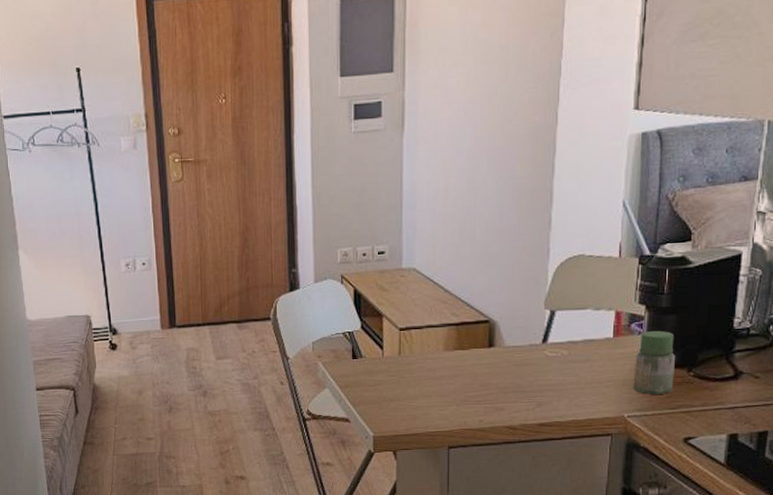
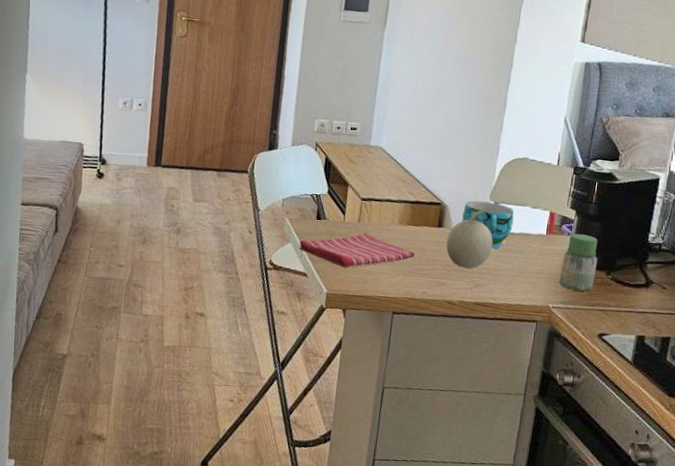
dish towel: none [337,366,467,407] -> present [299,233,416,268]
fruit: none [500,315,554,388] -> present [446,207,498,269]
cup: none [515,310,574,362] -> present [462,200,514,249]

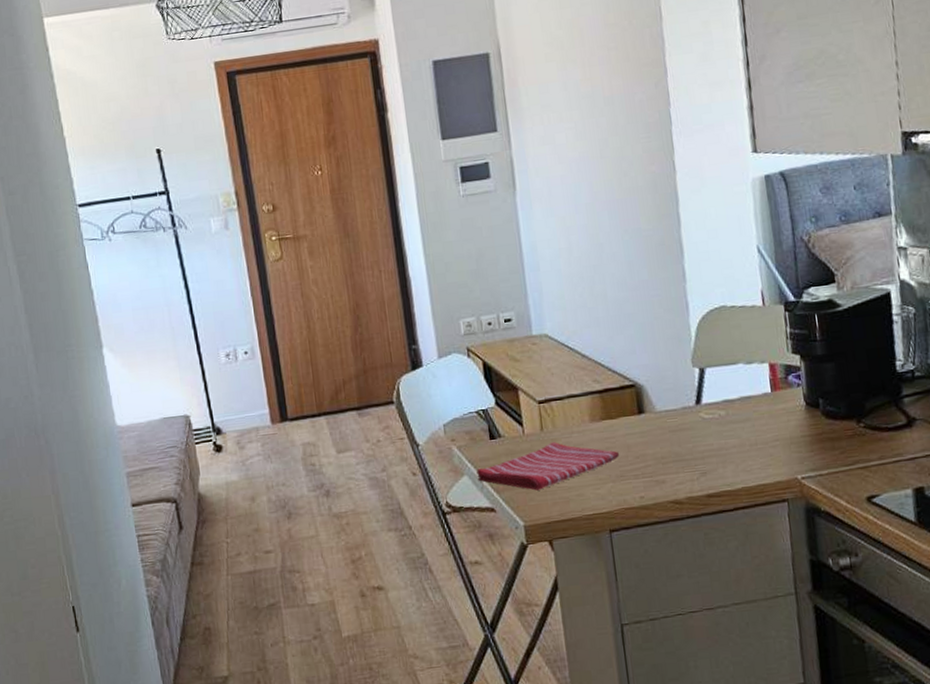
fruit: present [446,207,498,269] -> none [652,373,711,456]
cup: present [462,200,514,249] -> none [664,368,729,425]
jar: present [559,233,598,292] -> none [798,380,845,452]

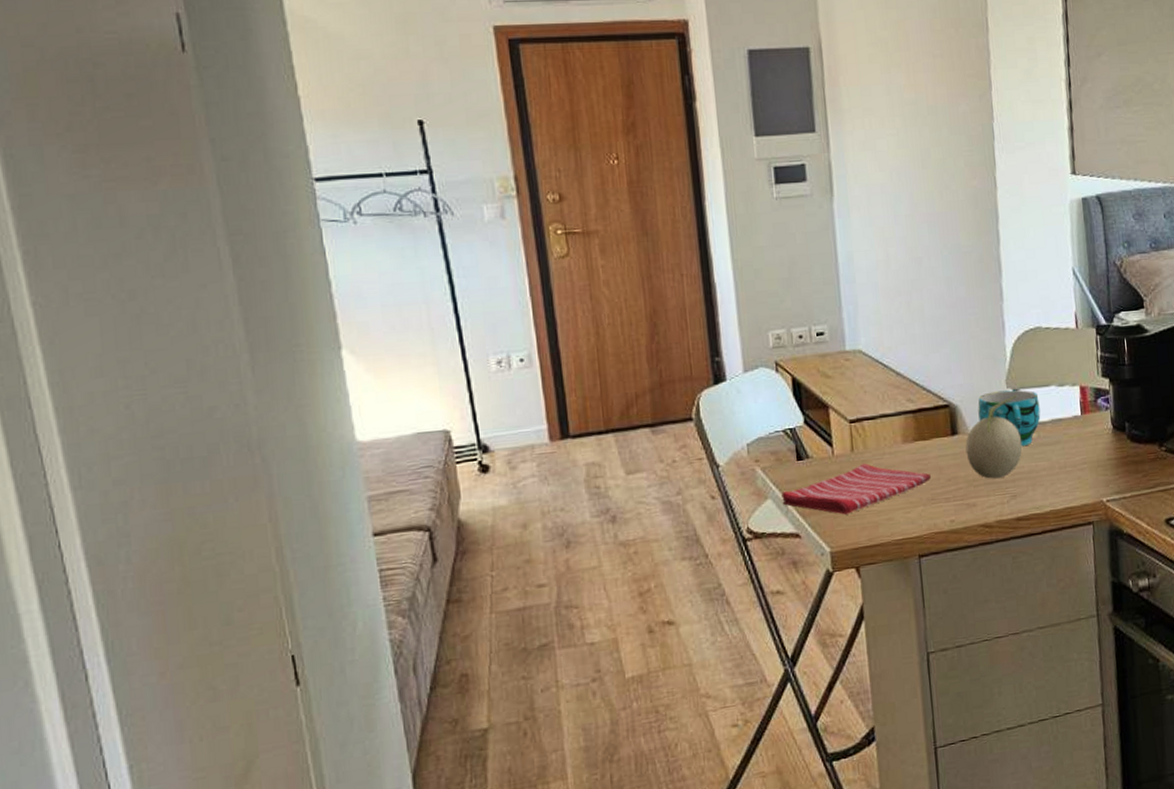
fruit: none [652,373,711,456] -> present [965,395,1023,479]
cup: none [664,368,729,425] -> present [978,389,1041,447]

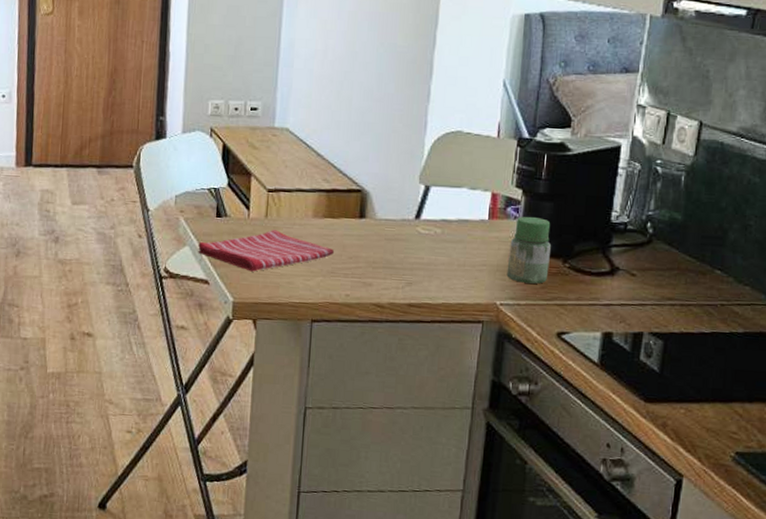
fruit: present [965,395,1023,479] -> none [370,191,429,265]
cup: present [978,389,1041,447] -> none [388,184,449,240]
jar: none [1106,404,1148,475] -> present [506,216,552,284]

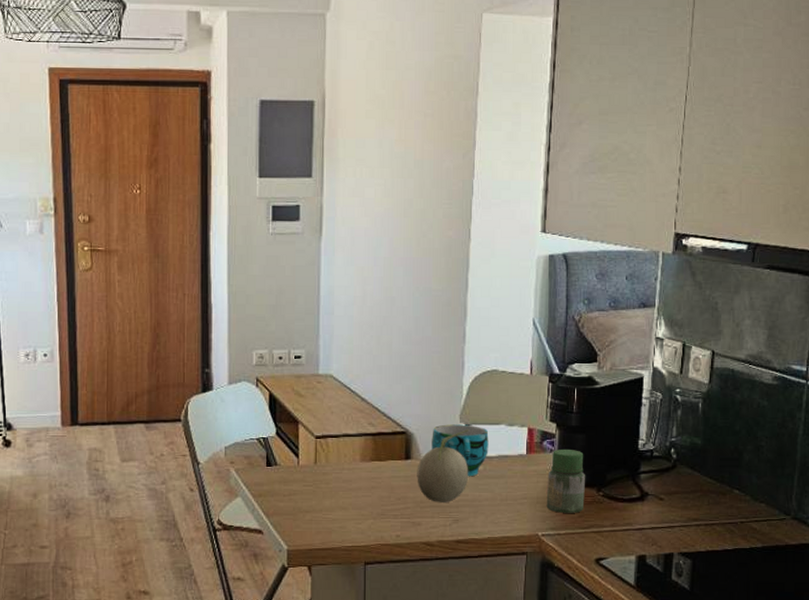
dish towel: present [198,230,335,272] -> none [250,476,384,519]
fruit: none [370,191,429,265] -> present [417,429,469,502]
cup: none [388,184,449,240] -> present [432,424,489,477]

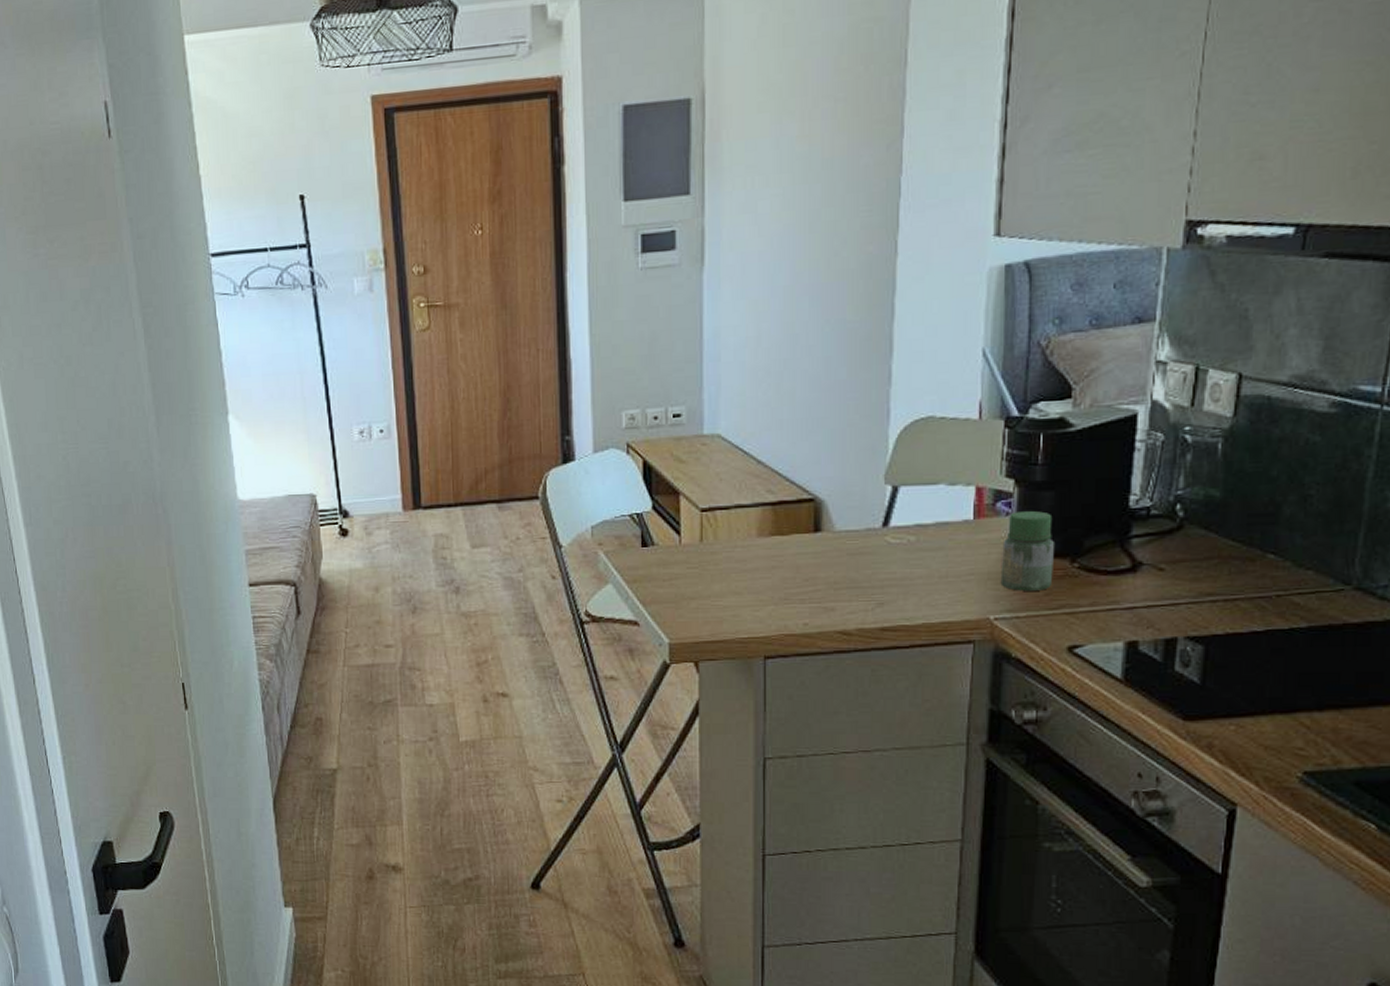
fruit: present [417,429,469,502] -> none [829,492,897,583]
cup: present [432,424,489,477] -> none [848,486,923,550]

